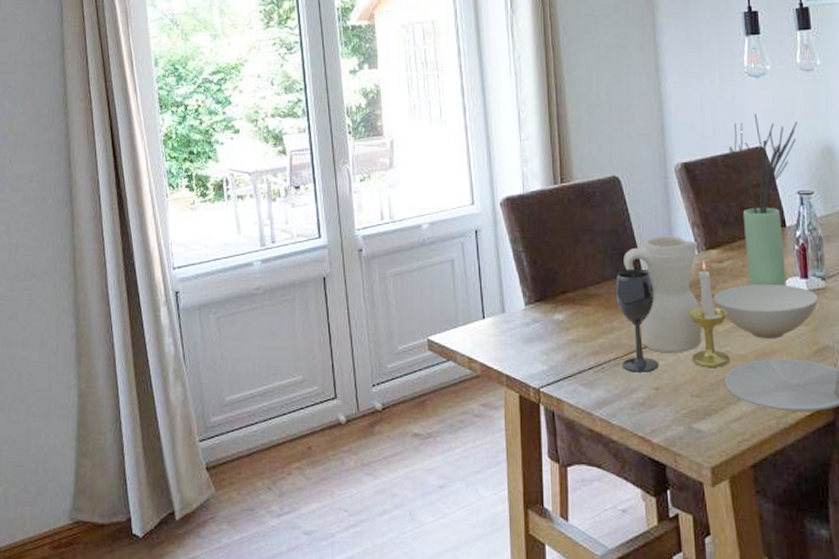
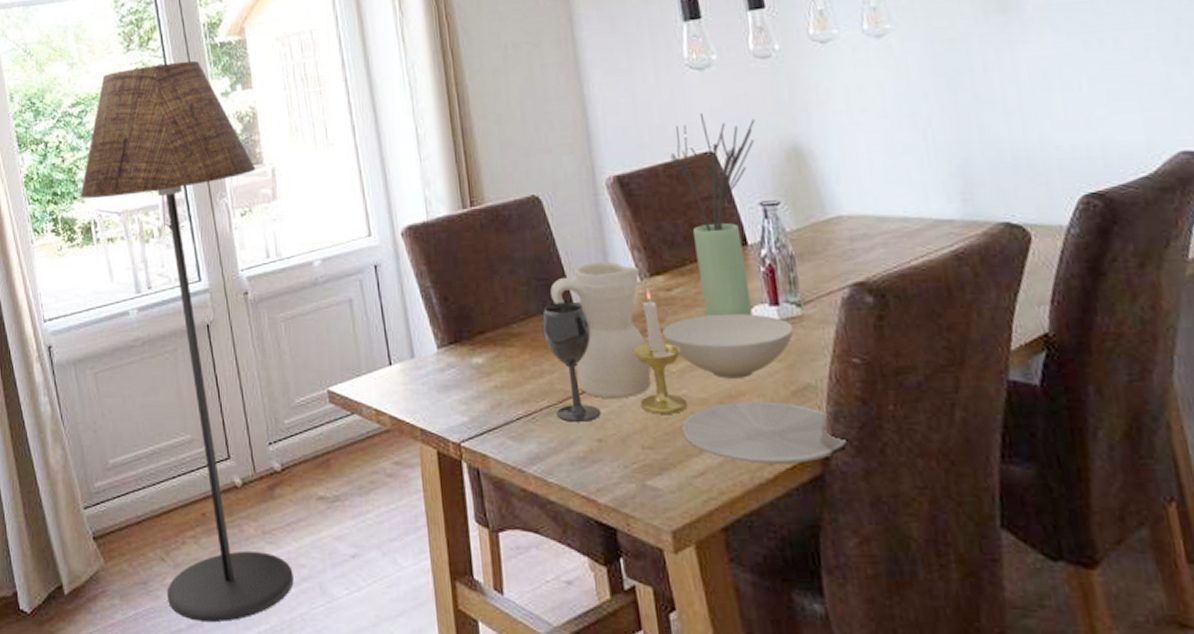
floor lamp: none [214,40,387,545] -> present [80,60,294,621]

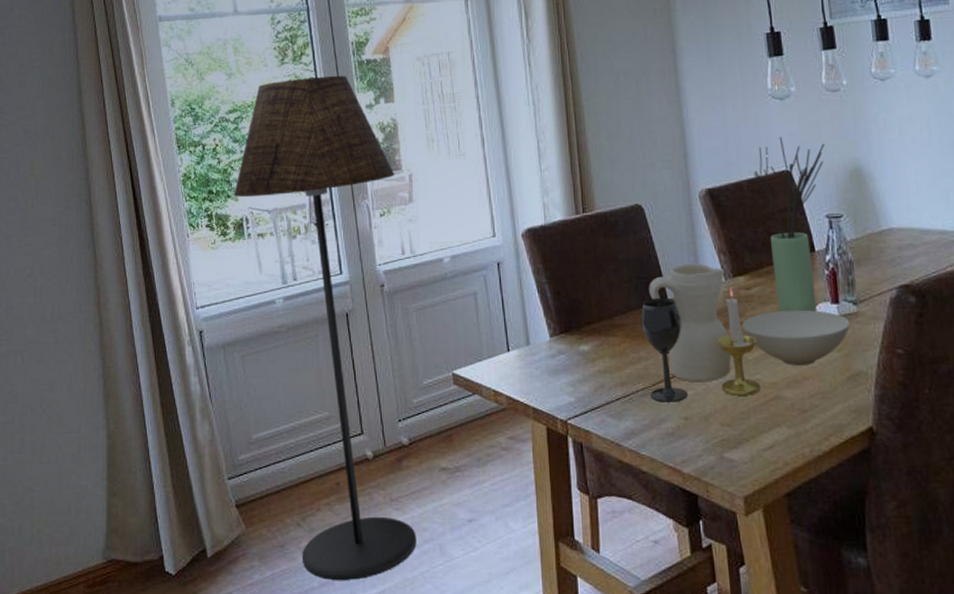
plate: present [682,402,851,464] -> none [755,386,893,439]

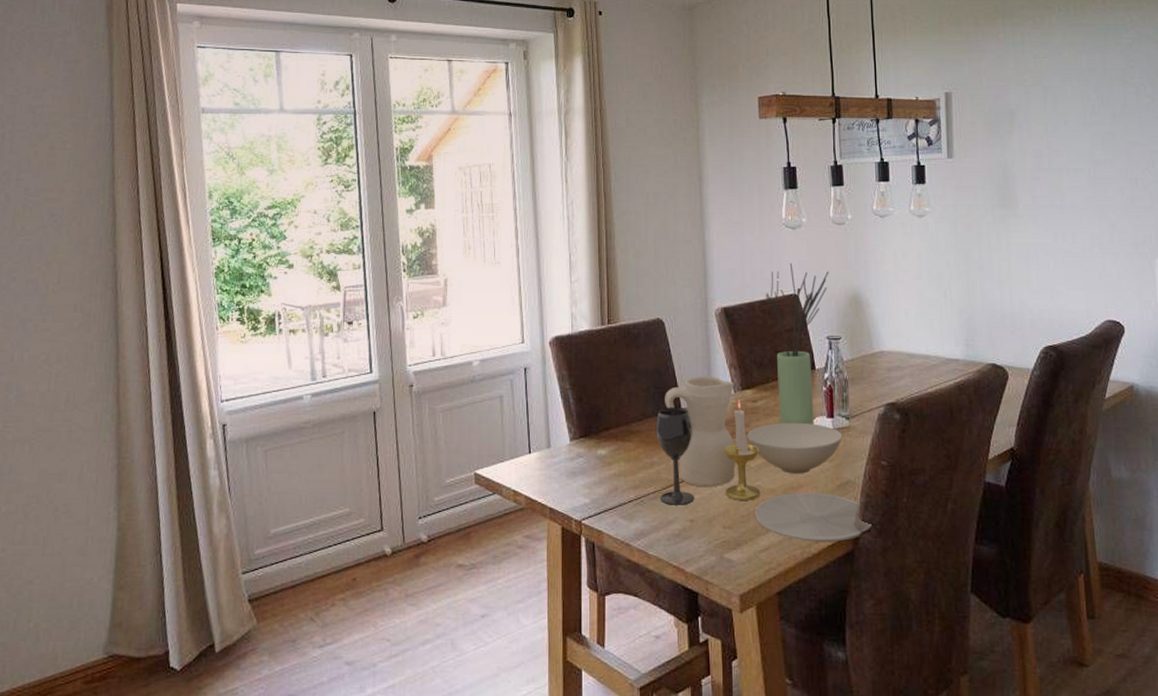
floor lamp: present [233,75,417,580] -> none [267,179,431,674]
plate: none [755,386,893,439] -> present [755,493,875,542]

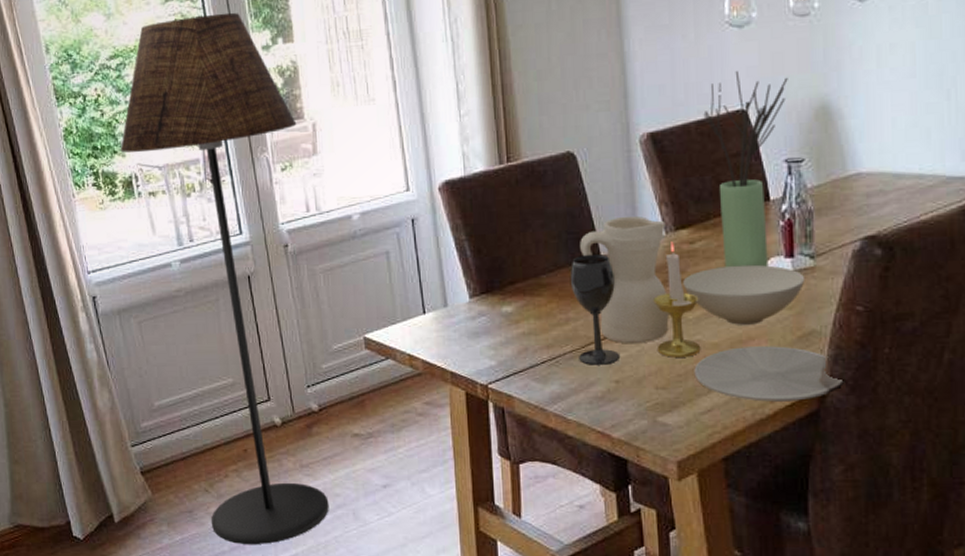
floor lamp: none [267,179,431,674] -> present [120,12,329,544]

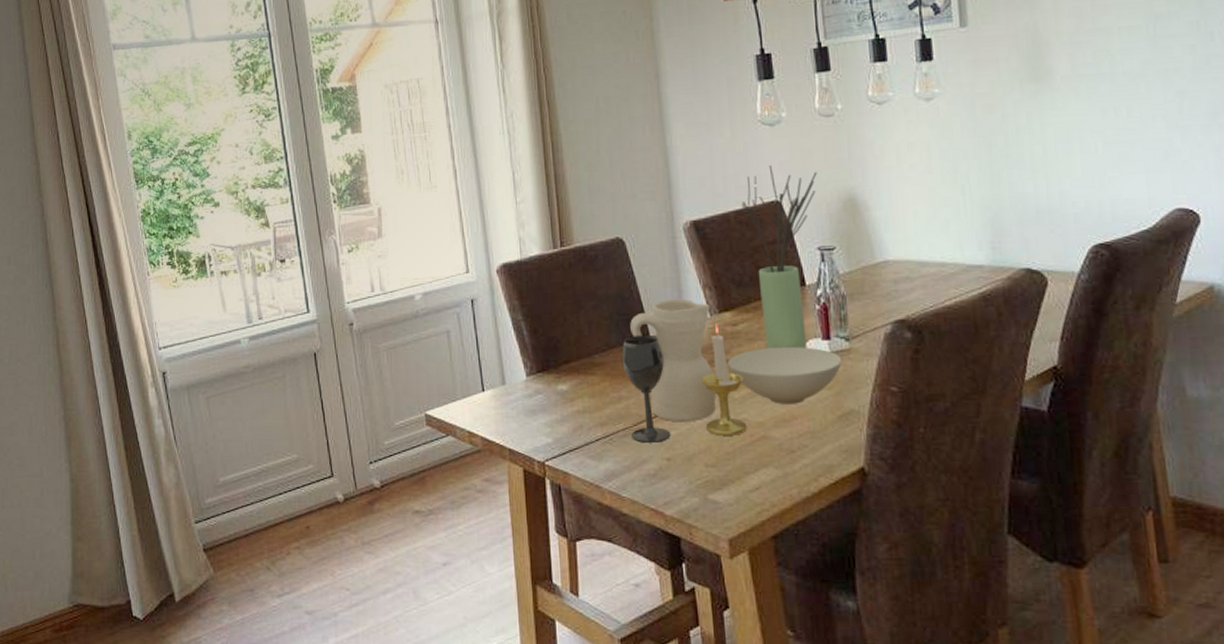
floor lamp: present [120,12,329,544] -> none [195,104,390,624]
plate: present [694,346,847,402] -> none [741,425,886,480]

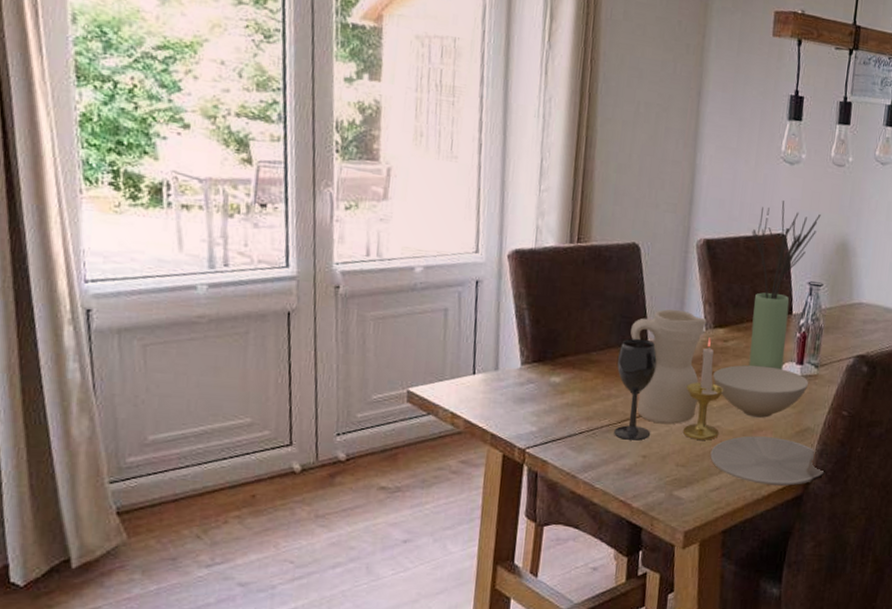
plate: none [741,425,886,480] -> present [710,436,827,486]

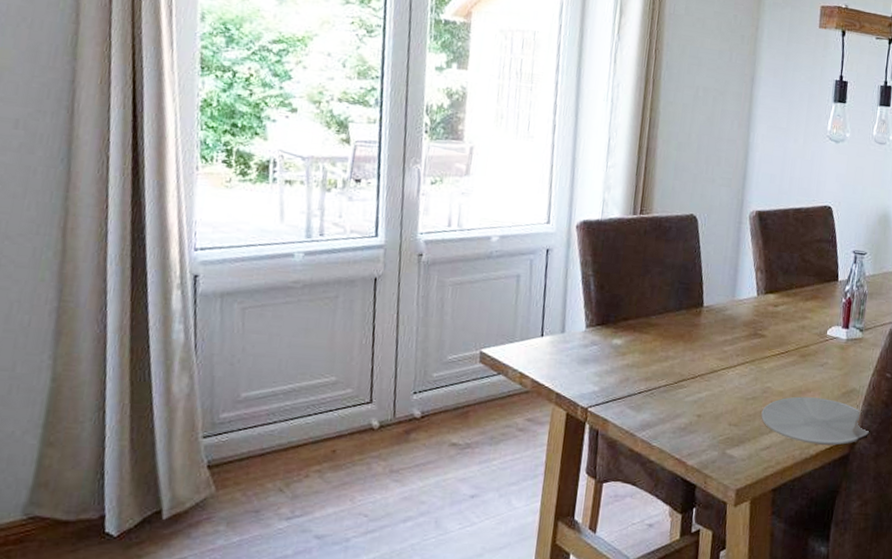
wine glass: present [614,338,658,441] -> none [671,303,713,401]
ceramic pitcher: present [630,309,707,424] -> none [687,275,759,385]
candlestick: present [682,337,724,440] -> none [735,302,775,401]
bowl: present [713,365,809,418] -> none [764,328,855,379]
vase: present [748,200,821,370] -> none [797,175,864,334]

